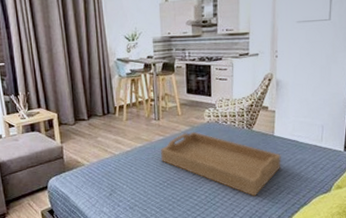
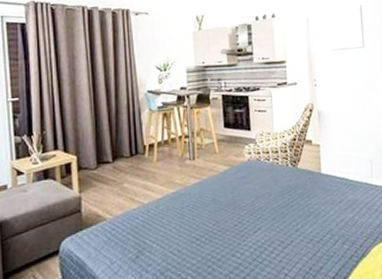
serving tray: present [161,131,281,196] -> none [197,172,333,250]

